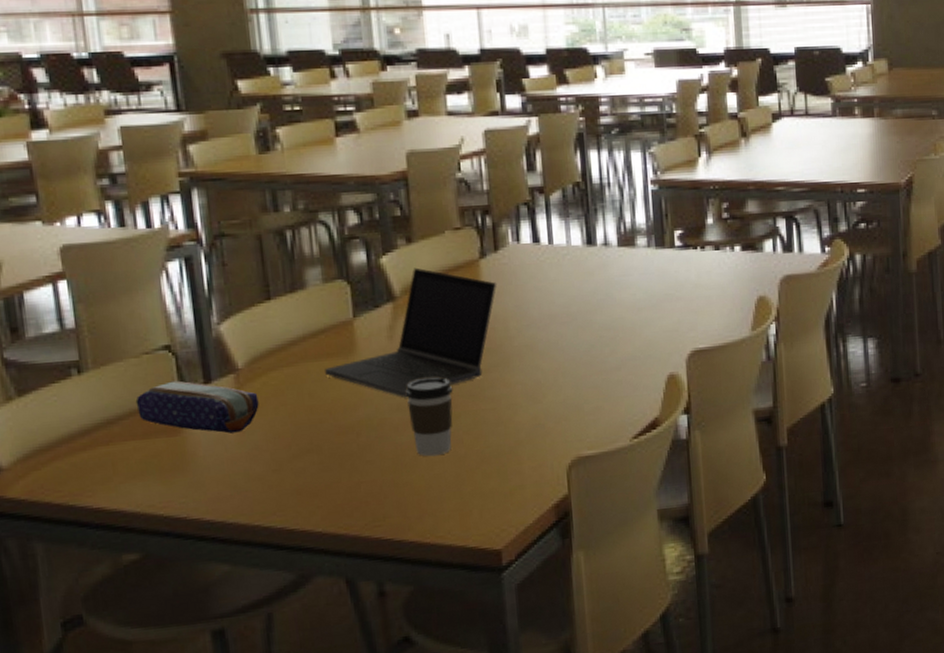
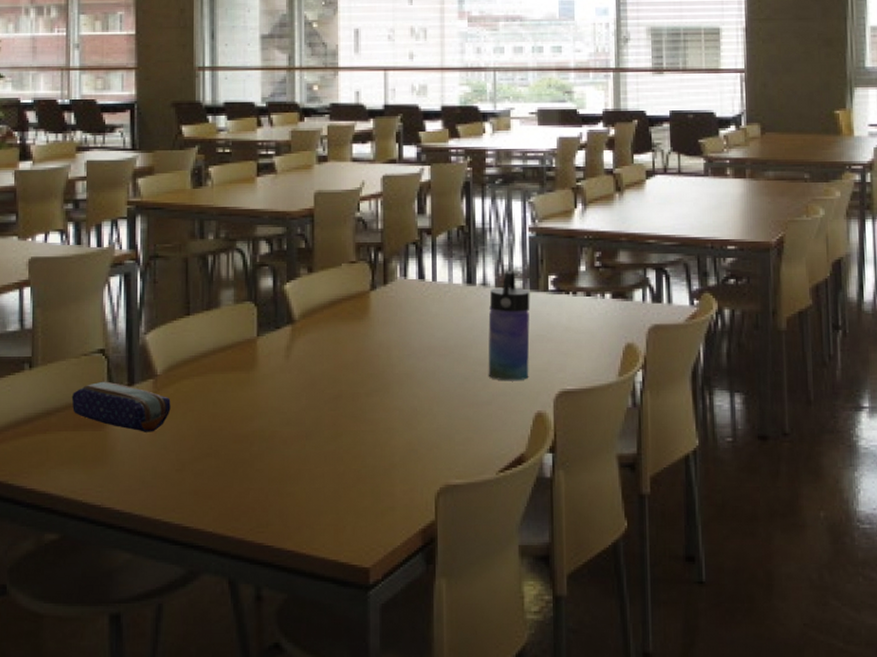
laptop computer: present [325,267,497,398] -> none [229,295,384,414]
coffee cup: present [405,377,453,457] -> none [296,396,338,471]
water bottle: none [612,228,659,345] -> present [488,271,530,381]

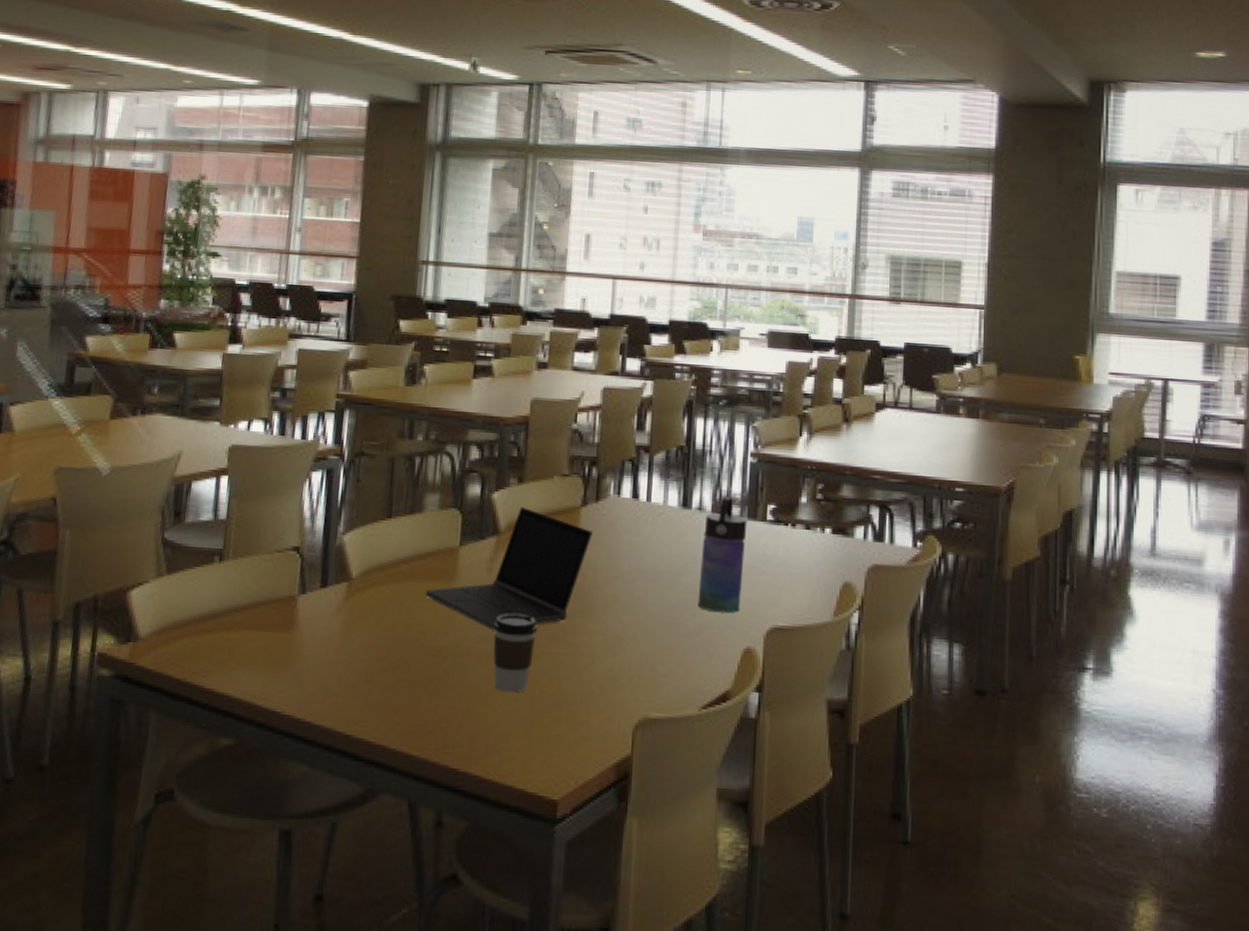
pencil case: present [71,381,171,432] -> none [260,580,364,639]
laptop computer: none [229,295,384,414] -> present [426,506,594,631]
coffee cup: none [296,396,338,471] -> present [493,613,538,693]

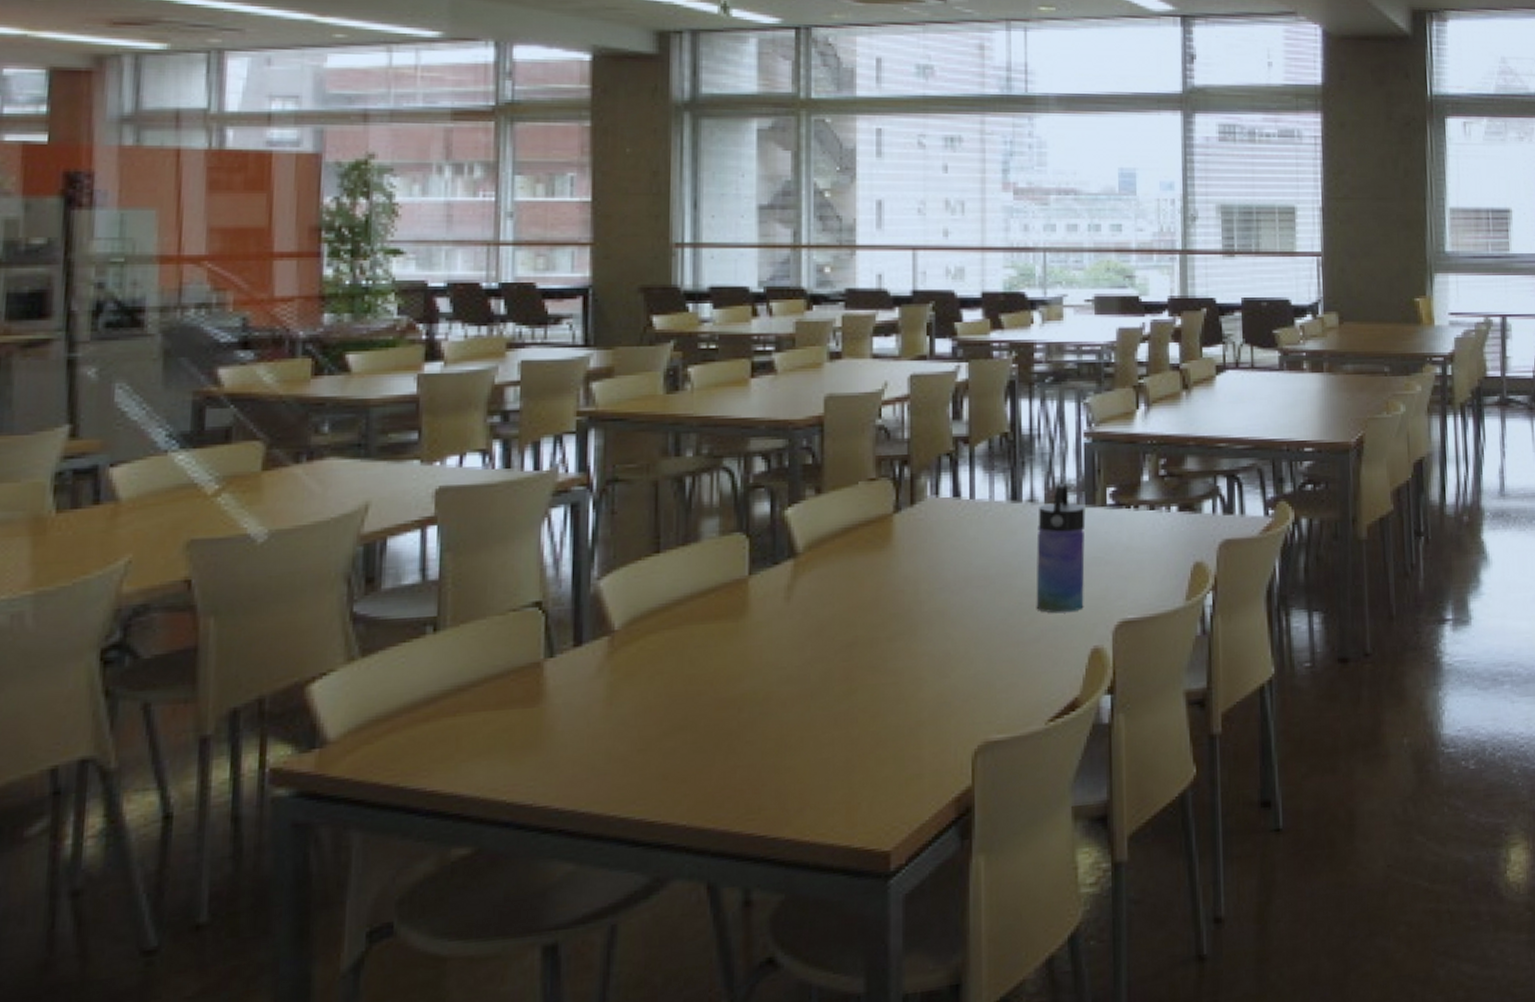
laptop computer: present [426,506,594,631] -> none [711,521,911,669]
coffee cup: present [493,613,538,693] -> none [798,645,852,738]

